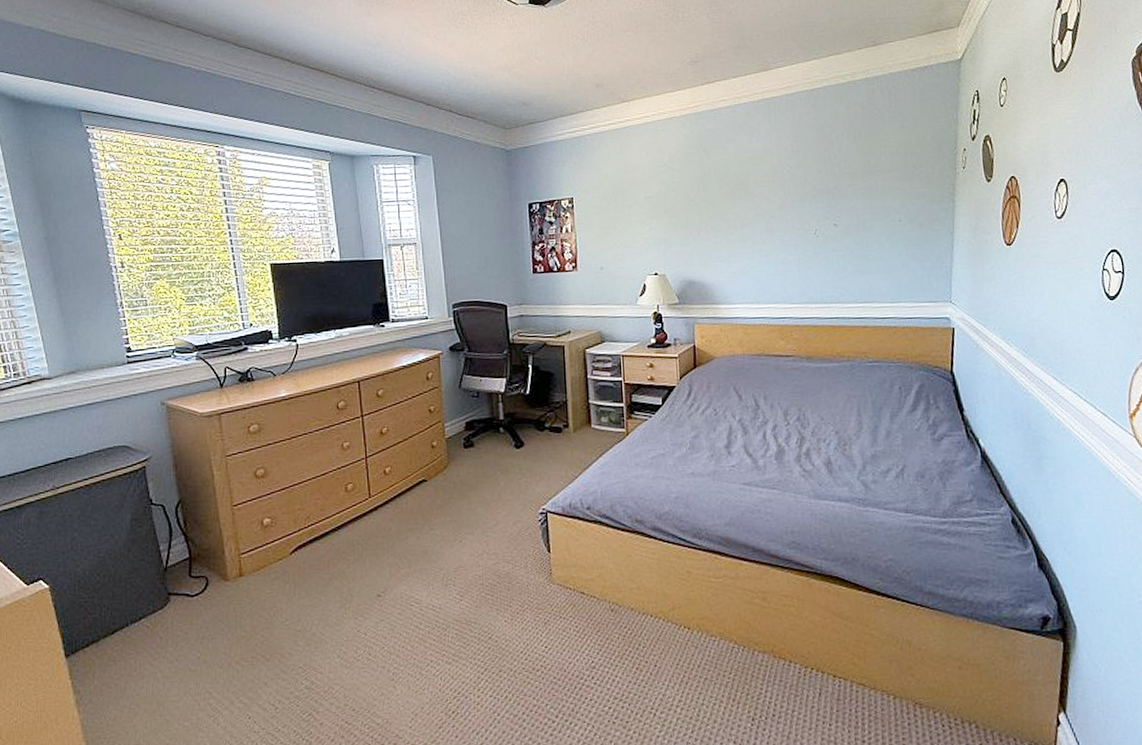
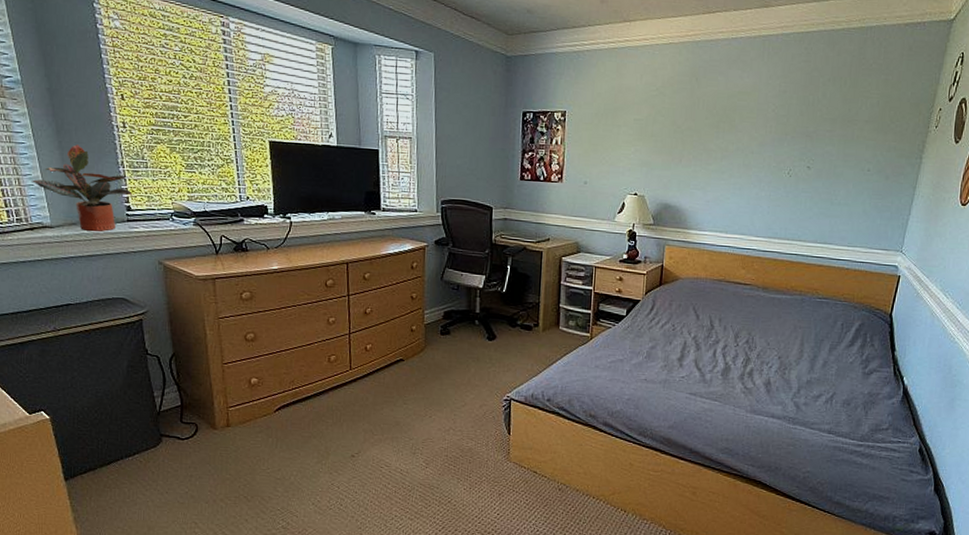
potted plant: none [30,290,133,378] -> present [32,144,133,232]

